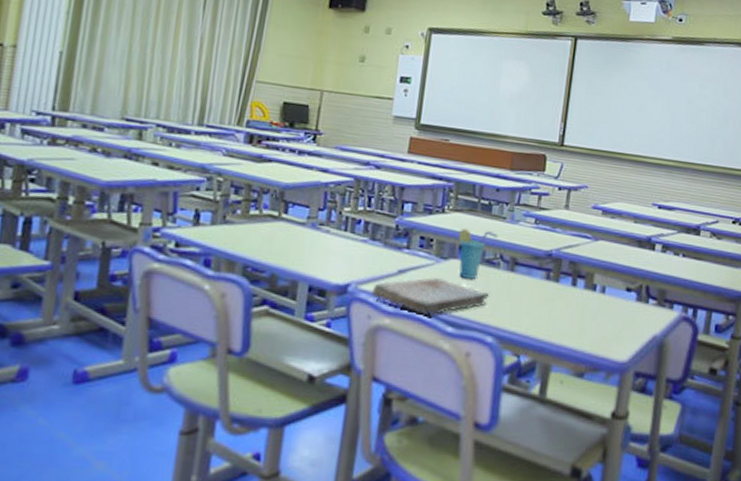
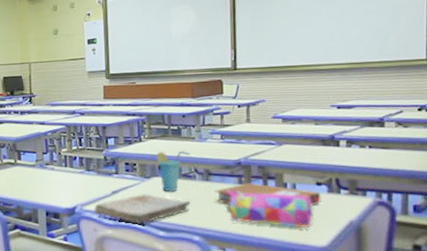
notebook: none [517,278,629,315] -> present [214,182,321,207]
pencil case: none [527,284,620,340] -> present [225,189,314,229]

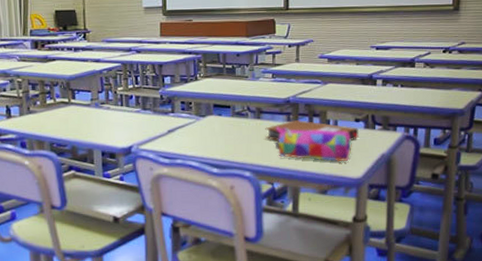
book: present [94,194,191,225] -> none [150,132,243,163]
cup: present [156,150,190,192] -> none [211,89,244,130]

